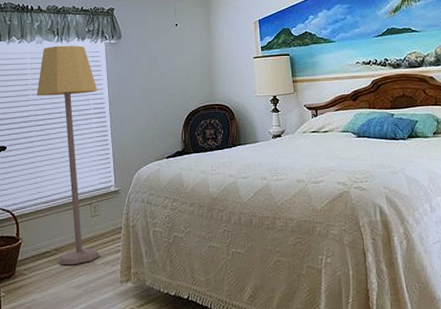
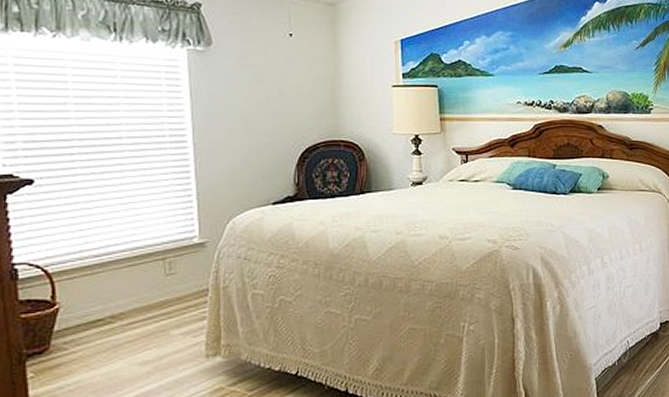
lamp: present [36,45,101,265] -> none [81,46,178,337]

